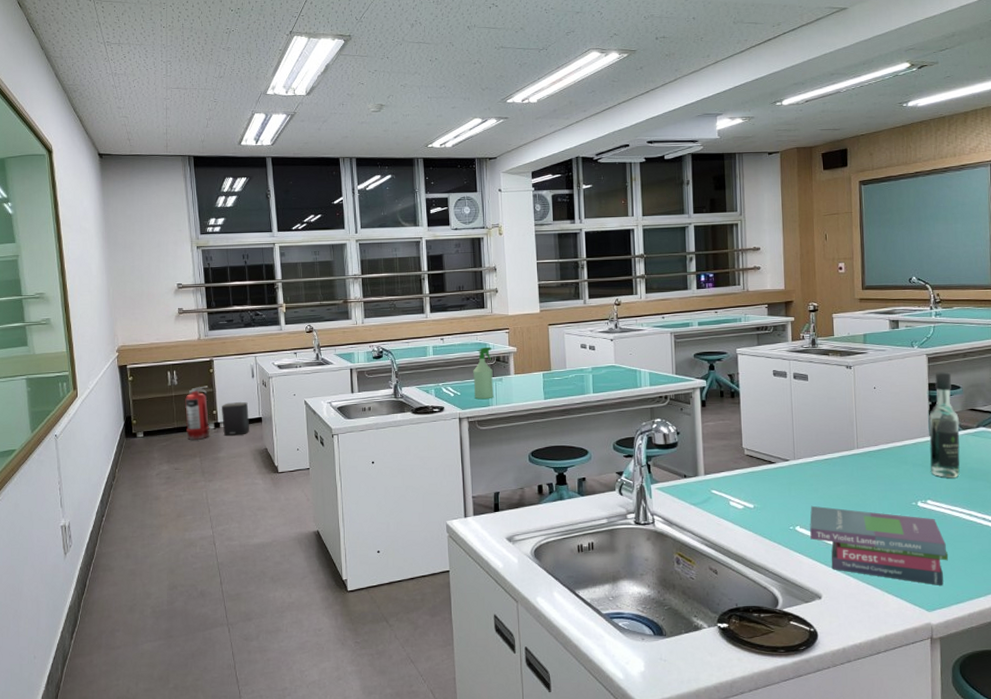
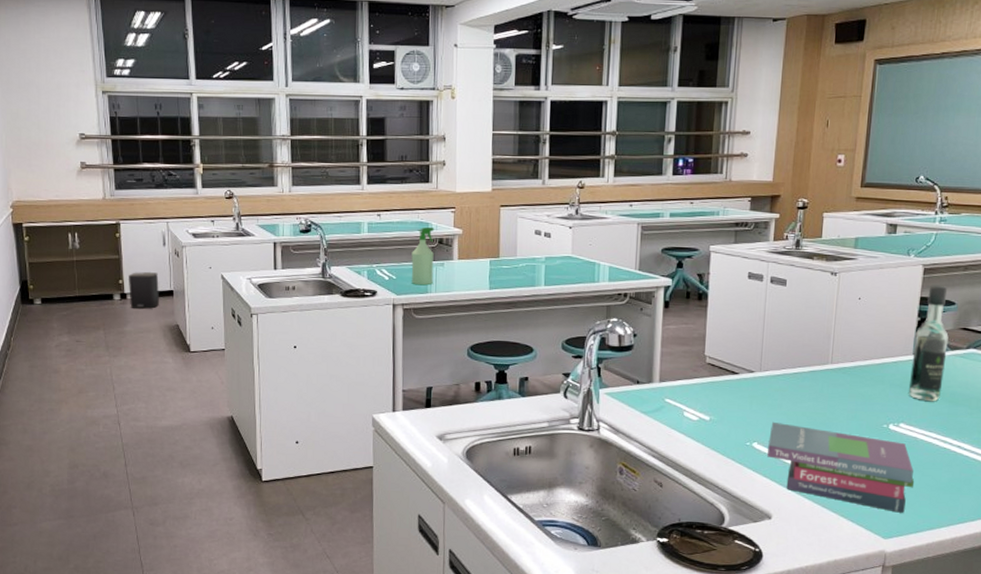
fire extinguisher: present [184,386,210,440] -> none [87,251,115,311]

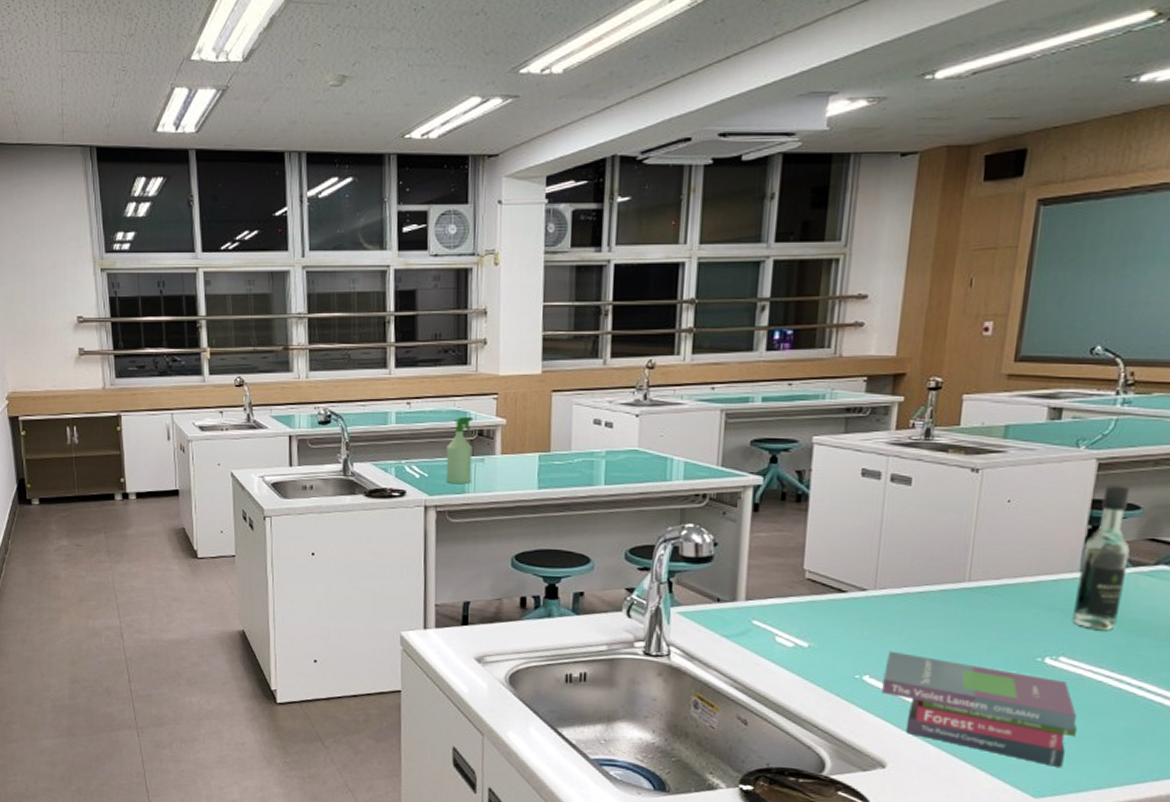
pedal bin: present [129,272,159,309] -> none [131,469,163,510]

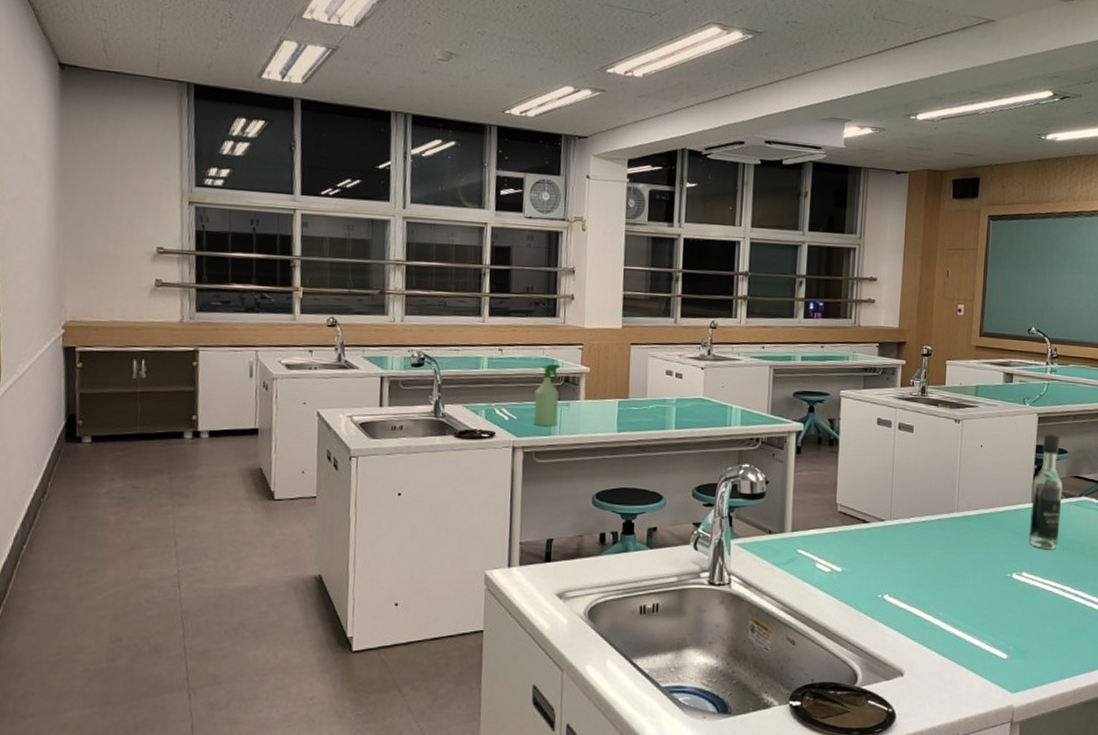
books: present [882,650,1078,767] -> none [898,572,1038,665]

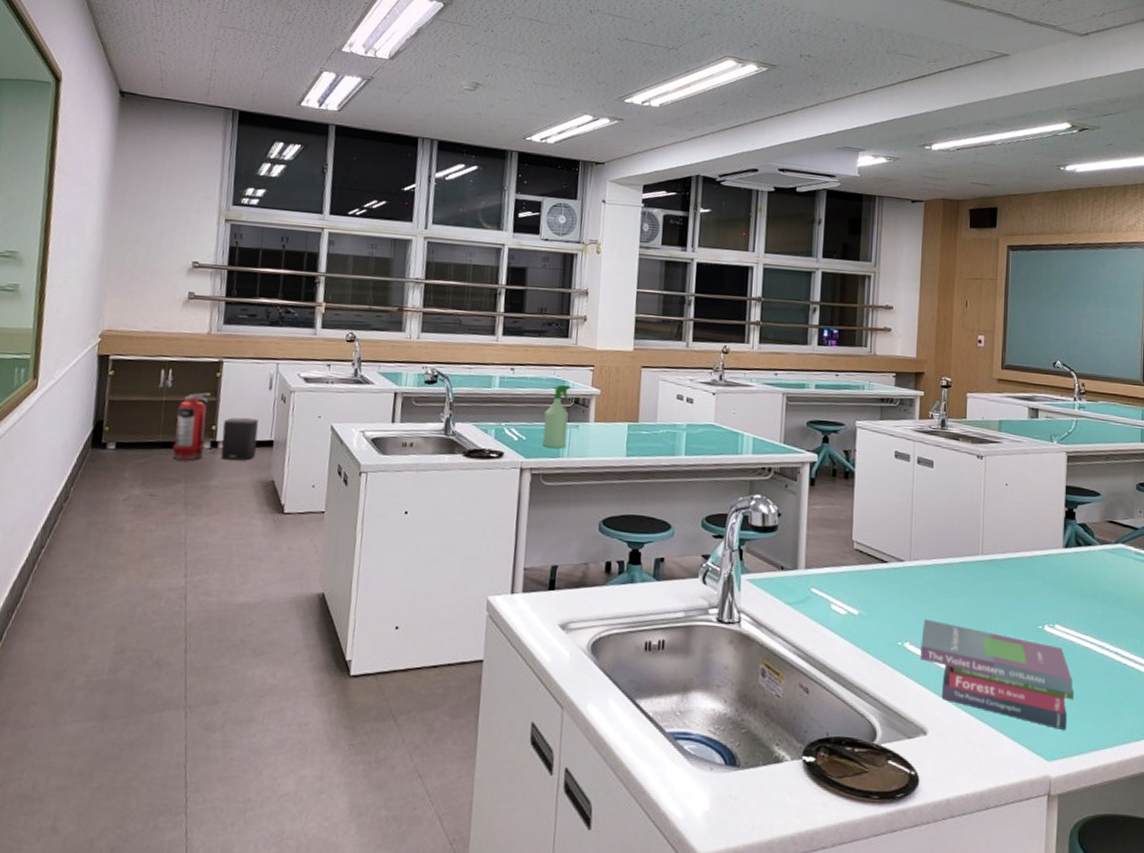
fire extinguisher: none [153,382,188,451] -> present [173,392,210,461]
pedal bin: none [203,407,242,450] -> present [220,417,259,461]
books: none [898,572,1038,665] -> present [920,618,1075,730]
bottle: present [1028,433,1063,549] -> none [1061,473,1096,600]

